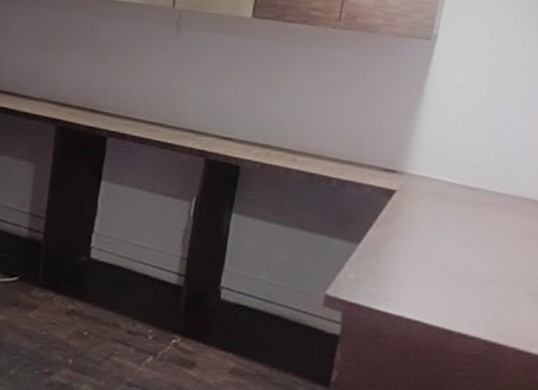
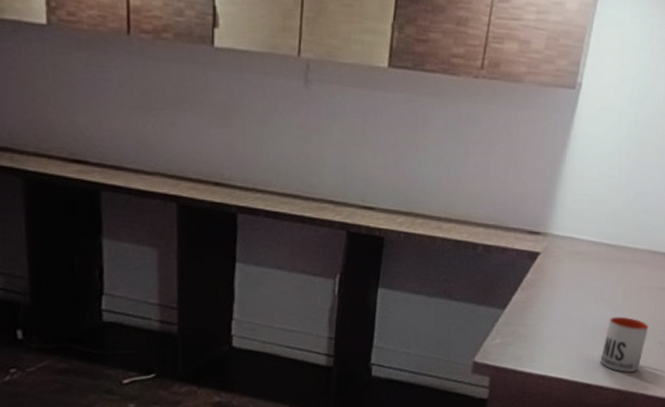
mug: none [463,261,517,323] -> present [600,316,649,373]

